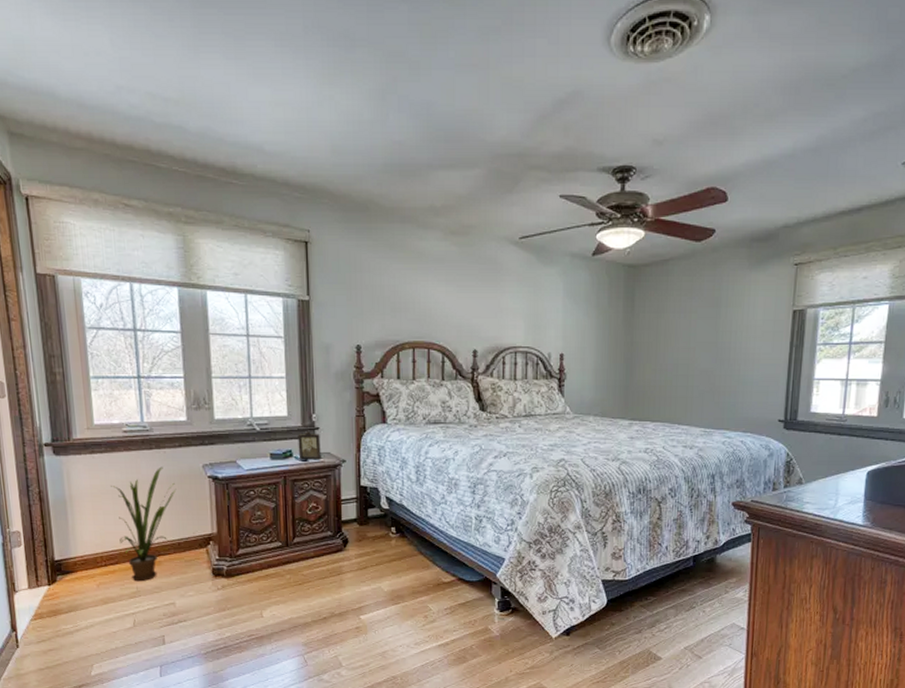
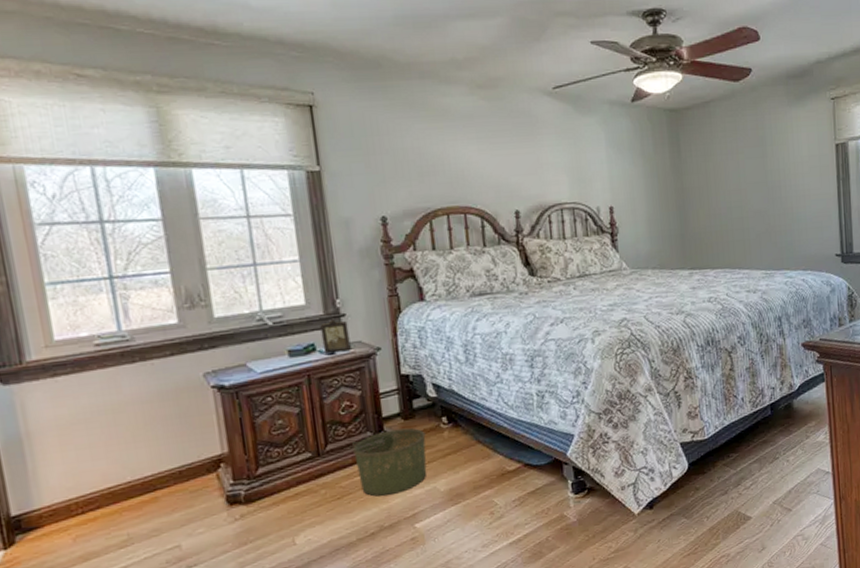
house plant: present [111,466,177,581] -> none [83,381,172,526]
basket: none [315,532,376,587] -> present [352,428,427,497]

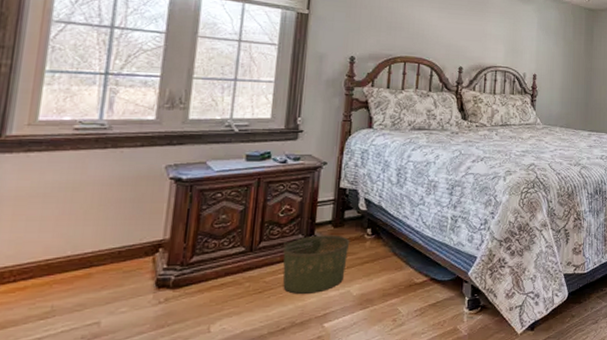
photo frame: present [320,319,351,354] -> none [277,134,303,162]

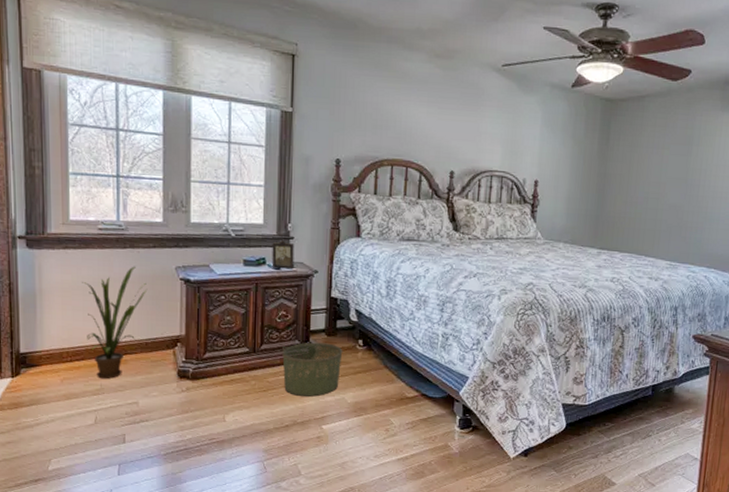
house plant: none [41,167,129,298] -> present [82,266,148,378]
photo frame: none [277,134,303,162] -> present [271,240,294,270]

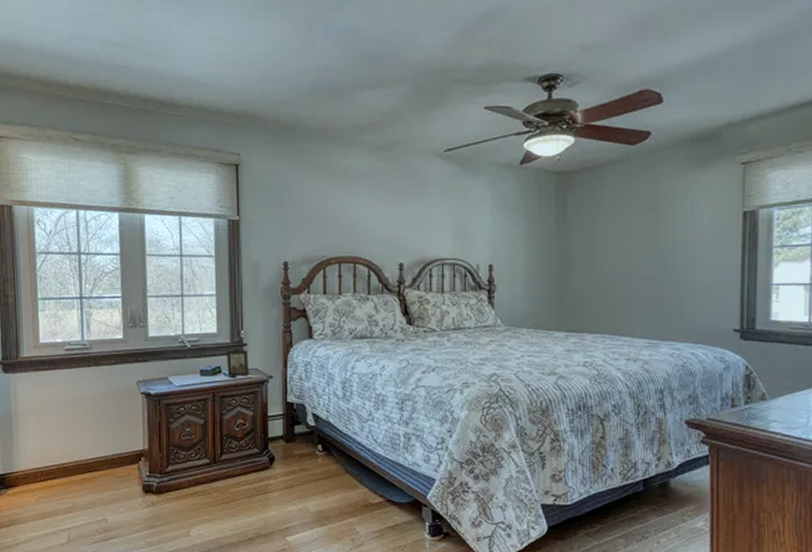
house plant: present [82,266,148,378] -> none [52,383,112,496]
basket: present [282,342,343,397] -> none [242,450,303,507]

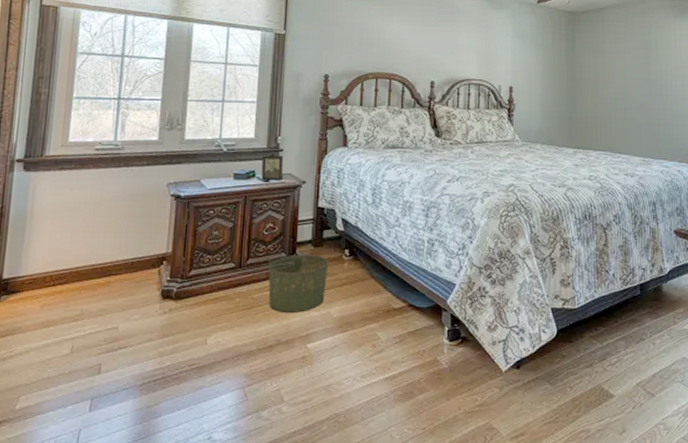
basket: none [242,450,303,507] -> present [268,254,329,313]

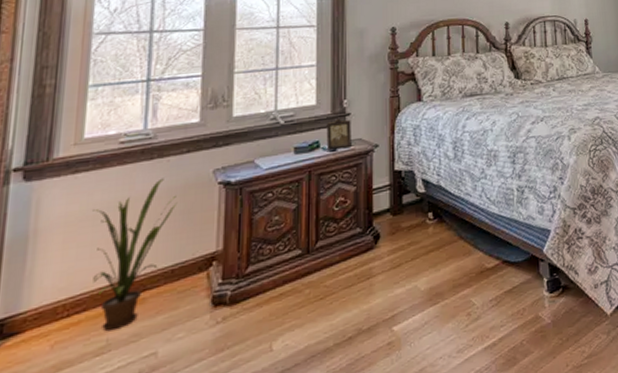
house plant: none [72,184,138,302] -> present [93,178,178,331]
basket: present [268,254,329,313] -> none [342,223,412,297]

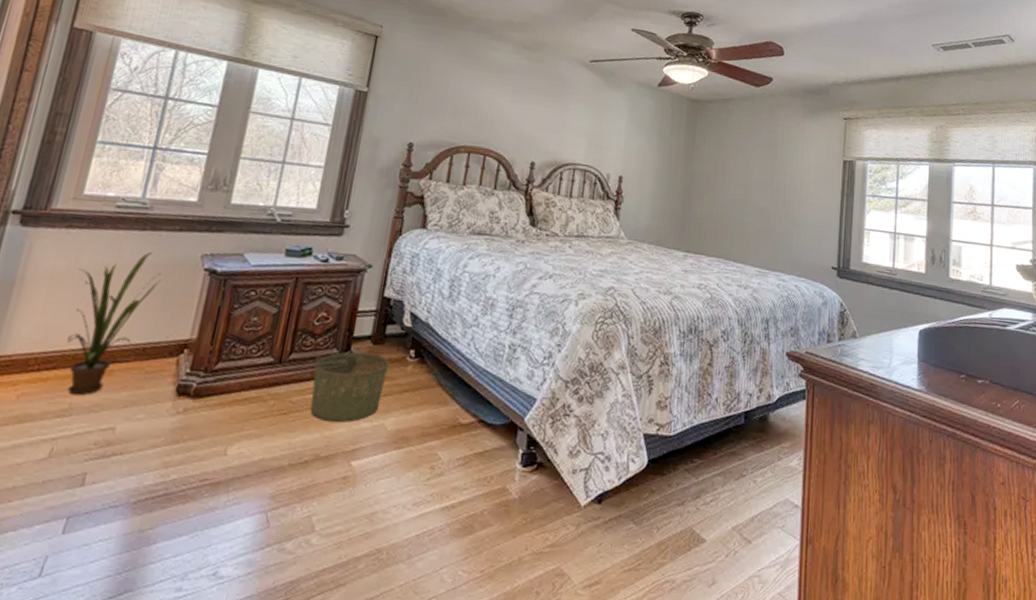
photo frame: present [326,118,352,151] -> none [318,228,349,263]
basket: none [342,223,412,297] -> present [310,351,390,422]

